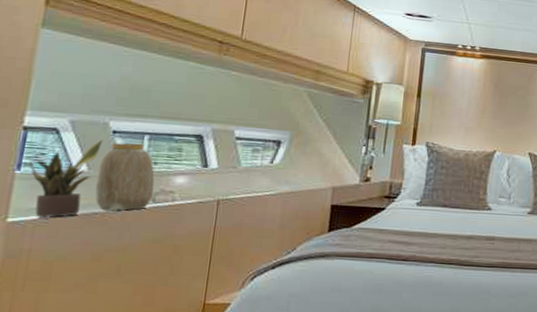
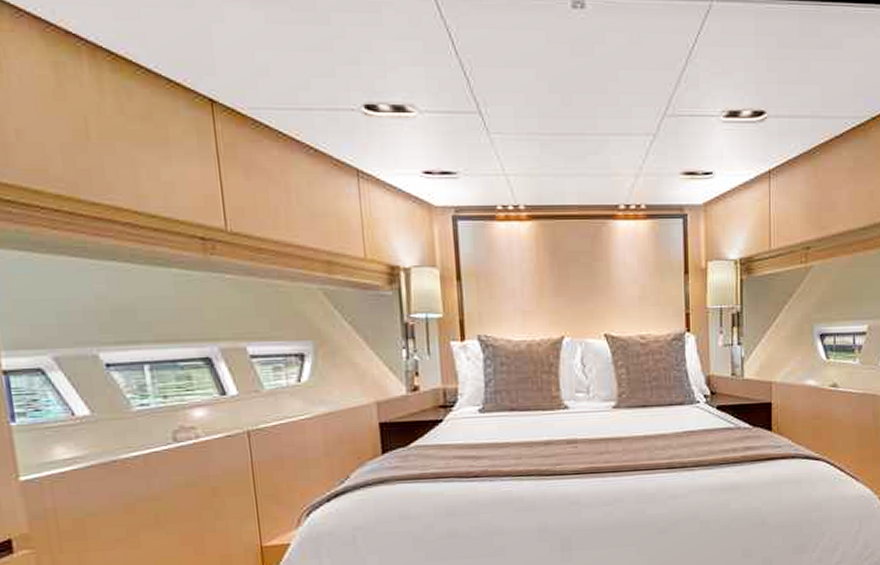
potted plant: present [29,139,104,218] -> none [23,375,99,472]
vase: present [94,143,155,211] -> none [101,375,173,458]

